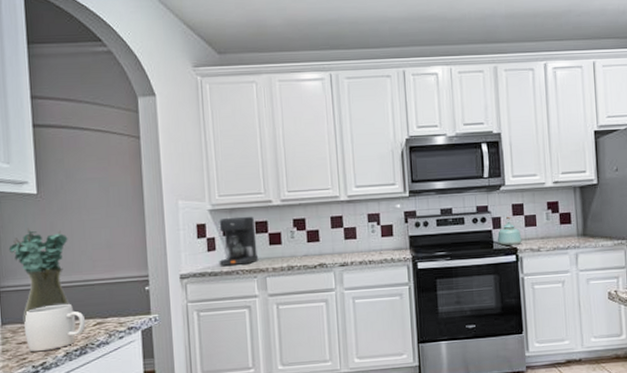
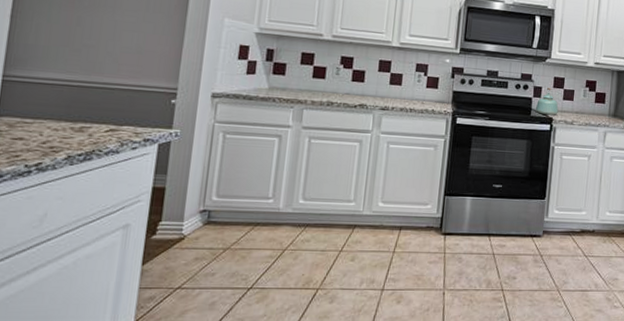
vase: present [8,228,70,325] -> none [23,18,95,119]
mug: present [24,303,86,352] -> none [23,103,98,151]
coffee maker: present [219,216,259,267] -> none [256,44,301,93]

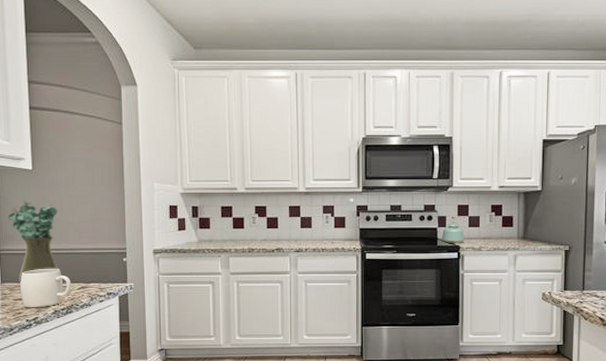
vase: none [23,18,95,119] -> present [7,199,59,284]
mug: none [23,103,98,151] -> present [20,268,72,308]

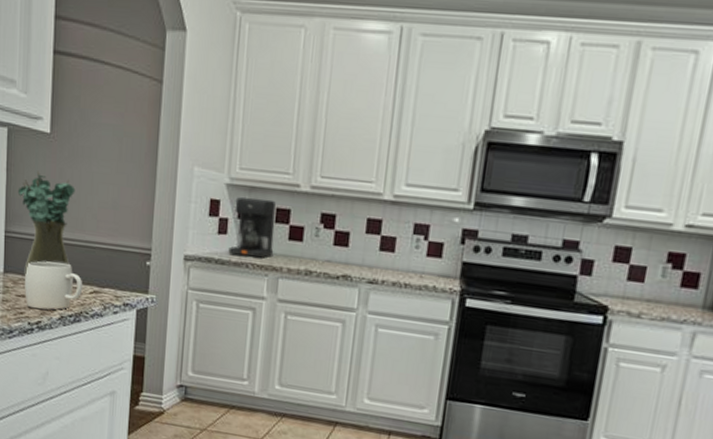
coffee maker: none [188,201,223,245] -> present [228,197,276,258]
kettle: present [441,216,465,244] -> none [581,261,619,304]

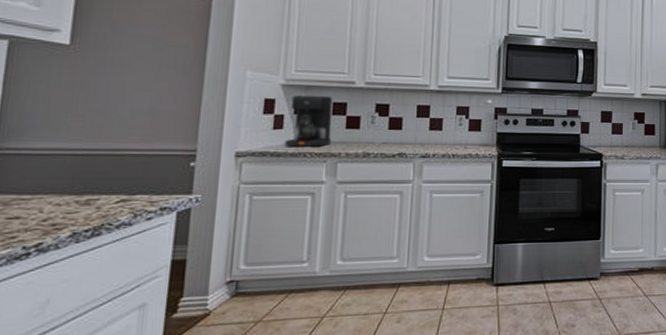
vase: present [17,171,76,277] -> none [18,82,101,196]
mug: present [25,260,83,310] -> none [19,174,107,230]

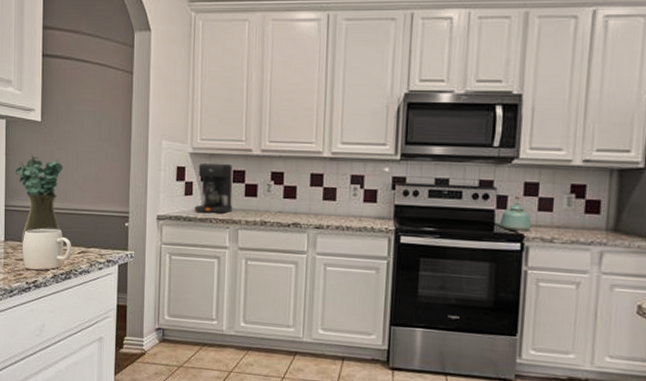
vase: none [18,82,101,196] -> present [15,153,63,243]
mug: none [19,174,107,230] -> present [23,228,72,271]
kettle: none [584,122,608,152] -> present [499,196,532,232]

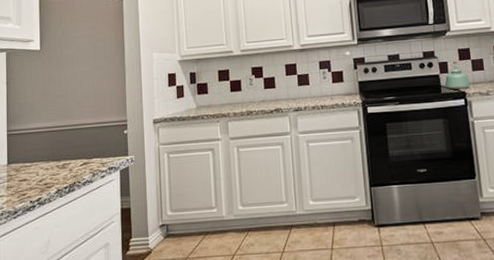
vase: present [15,153,63,243] -> none [16,79,63,164]
mug: present [23,228,72,271] -> none [26,145,75,189]
coffee maker: present [194,163,233,213] -> none [187,65,221,112]

